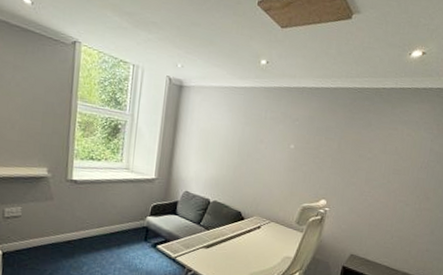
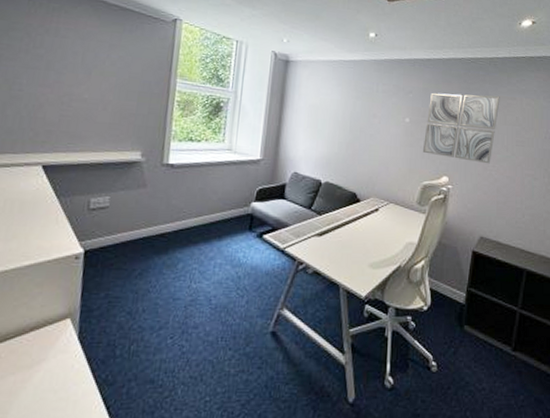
wall art: none [304,121,382,190] -> present [422,92,500,164]

